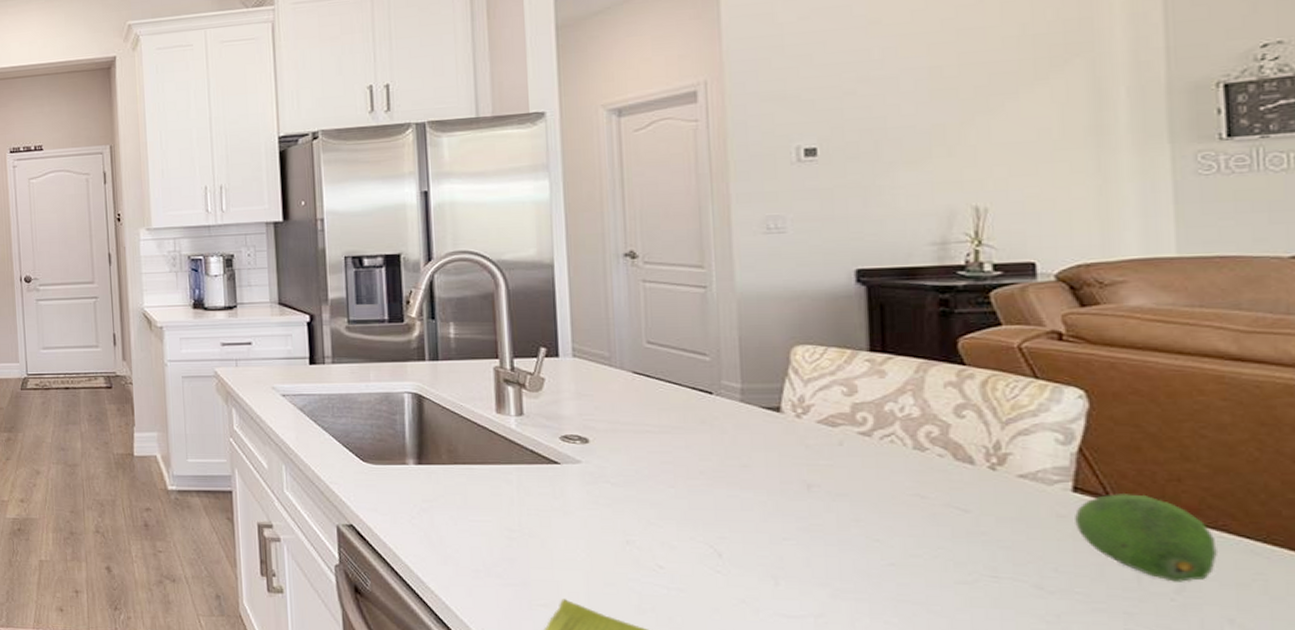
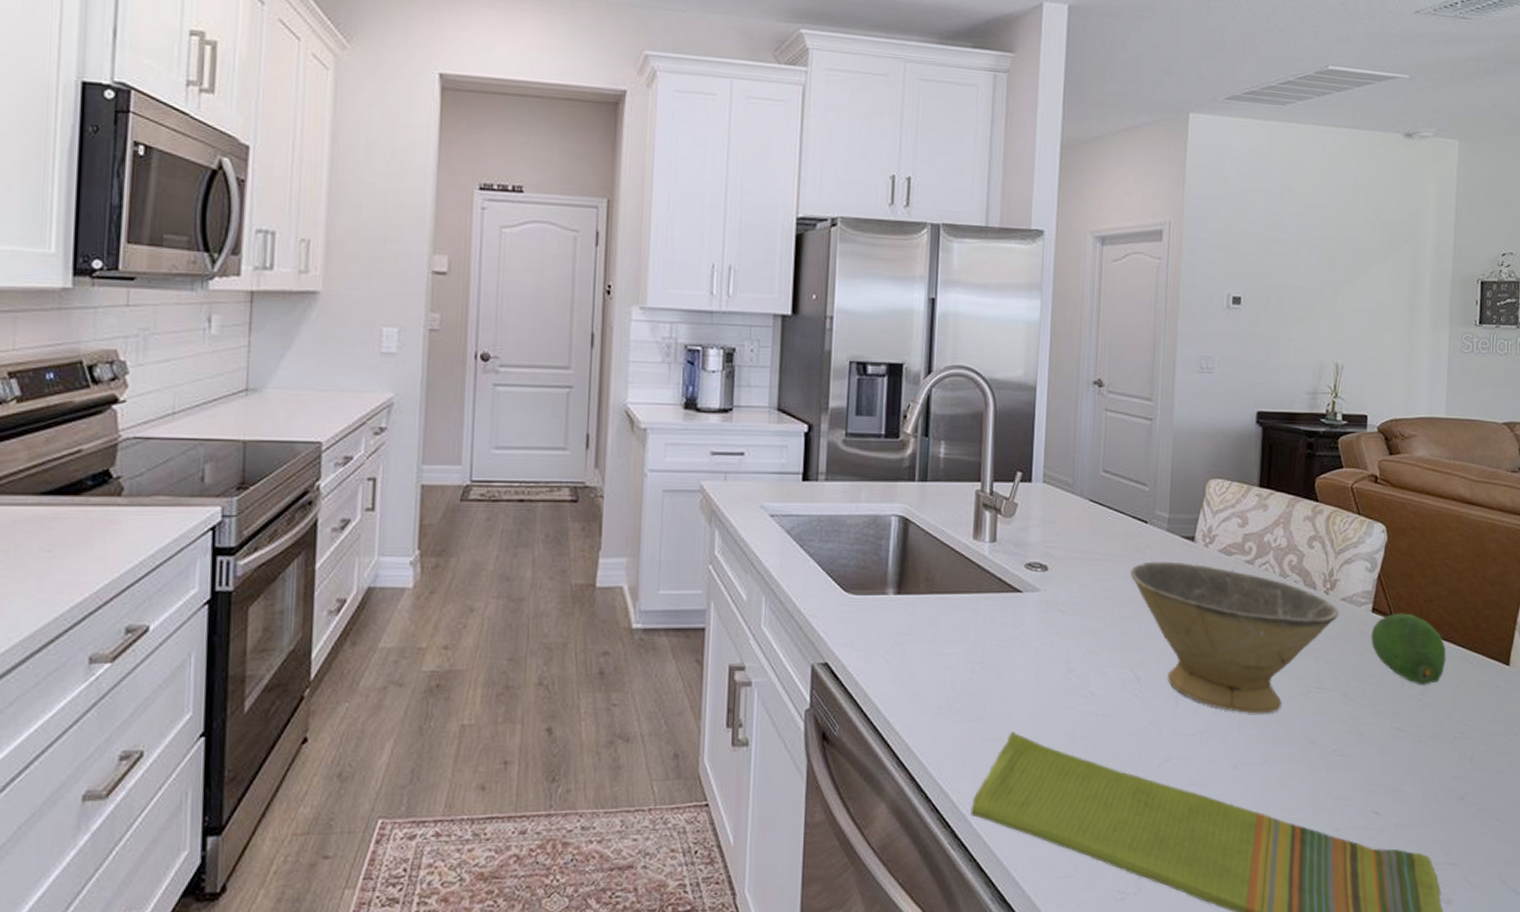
bowl: none [696,433,1016,601] -> present [1131,561,1339,714]

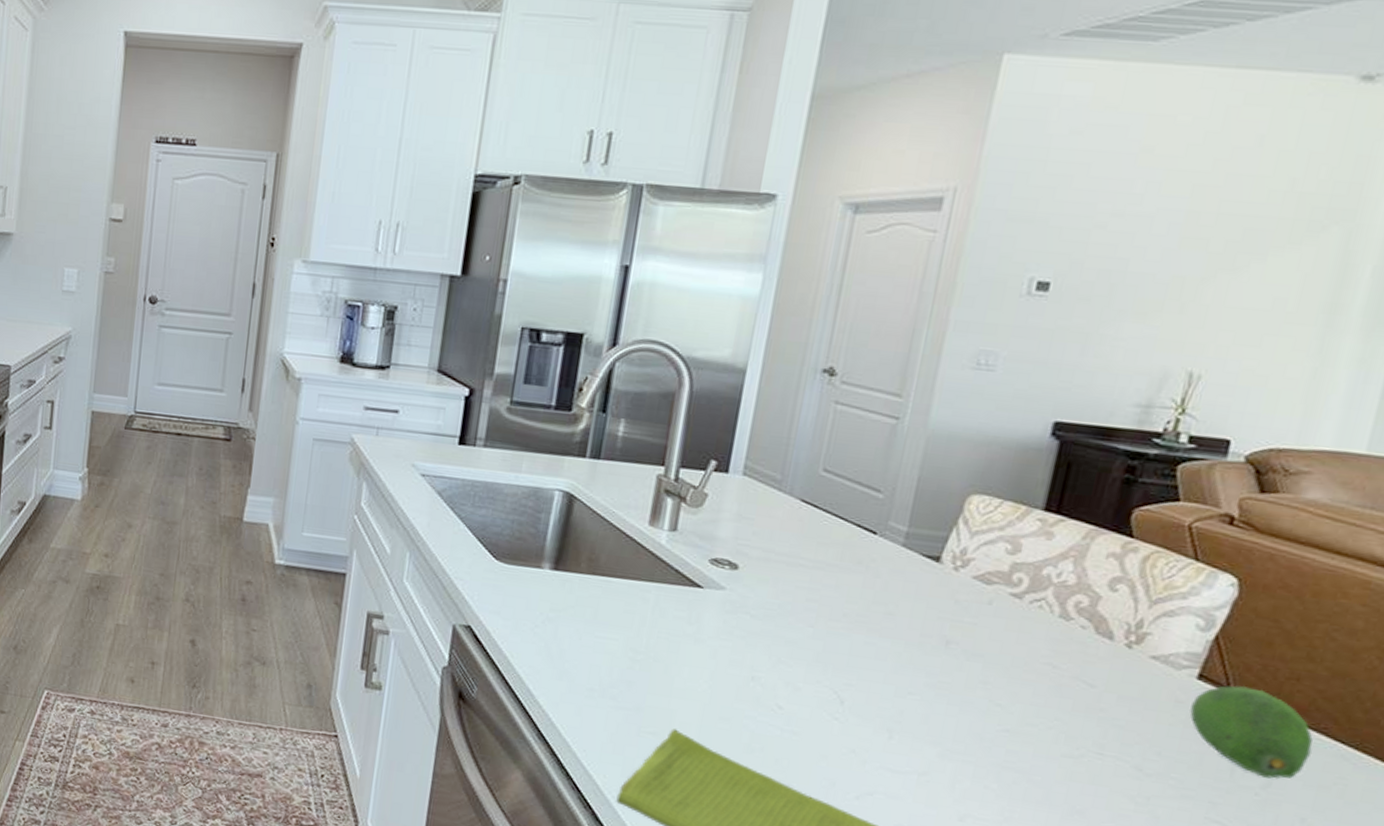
bowl: present [1131,561,1339,714] -> none [846,577,1145,770]

